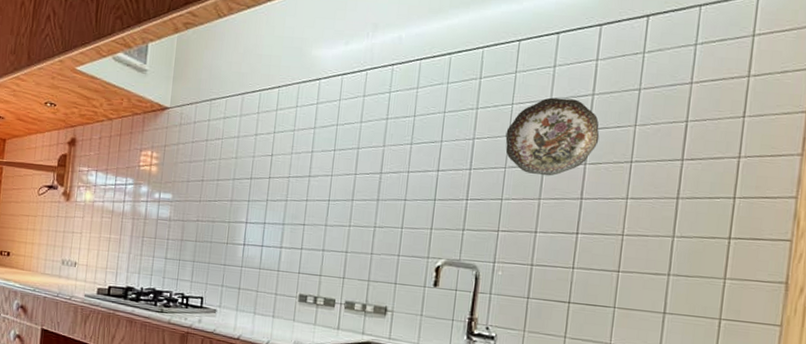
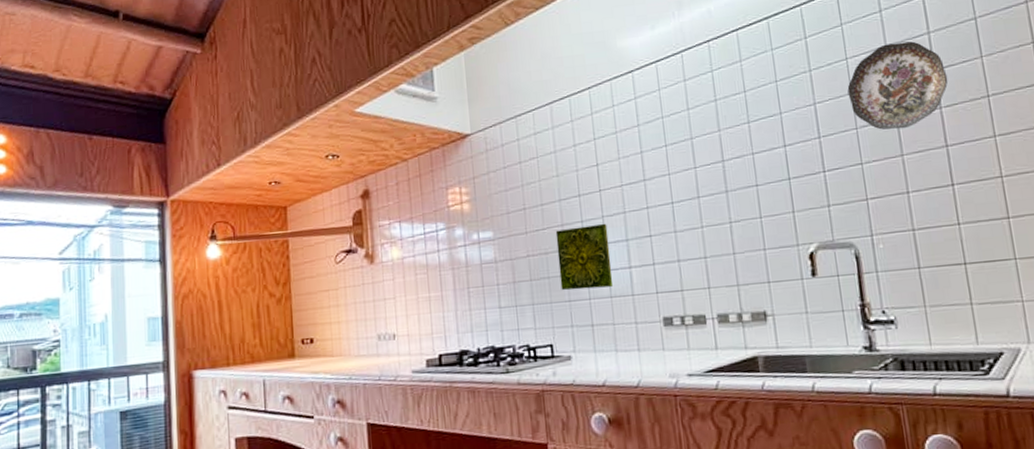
decorative tile: none [219,204,269,260] -> present [555,223,614,291]

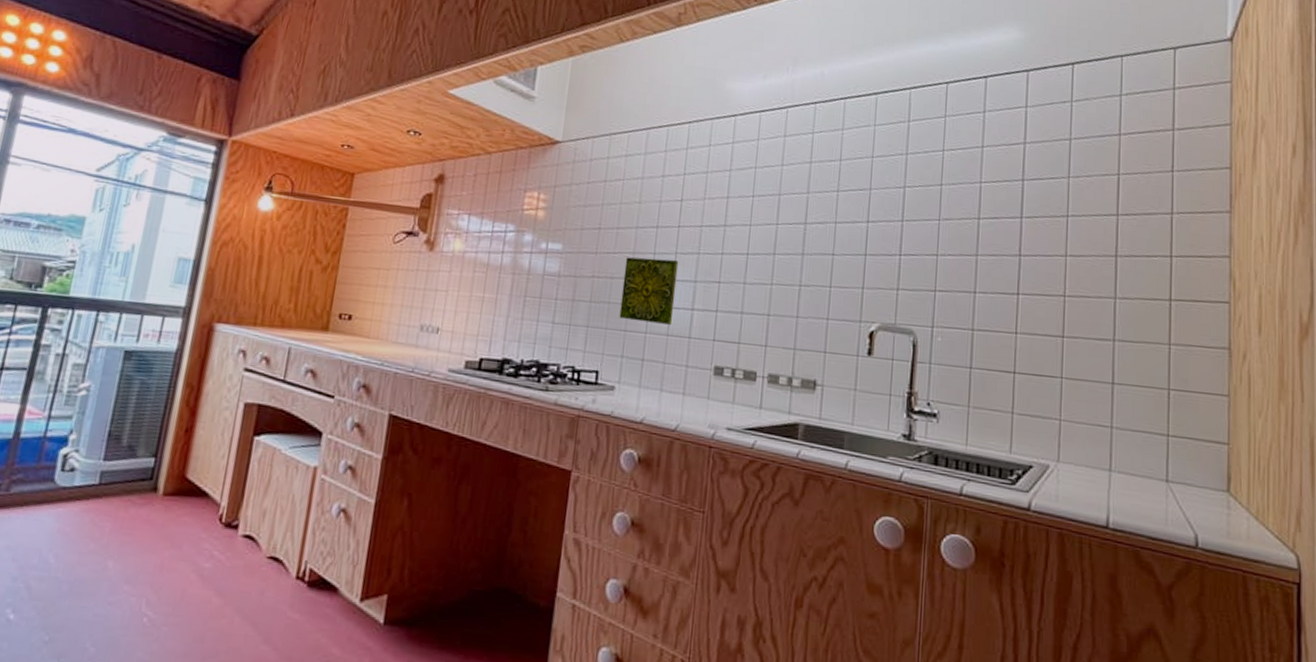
decorative plate: present [847,41,948,130] -> none [938,144,1034,230]

